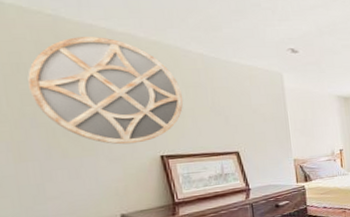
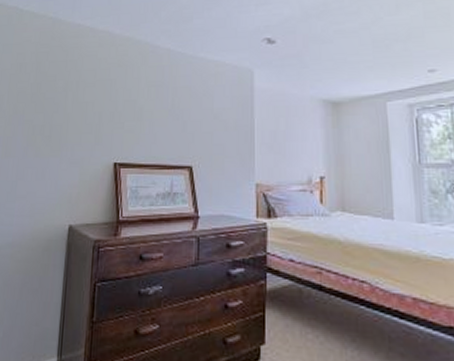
home mirror: present [27,37,184,145] -> none [24,35,145,147]

